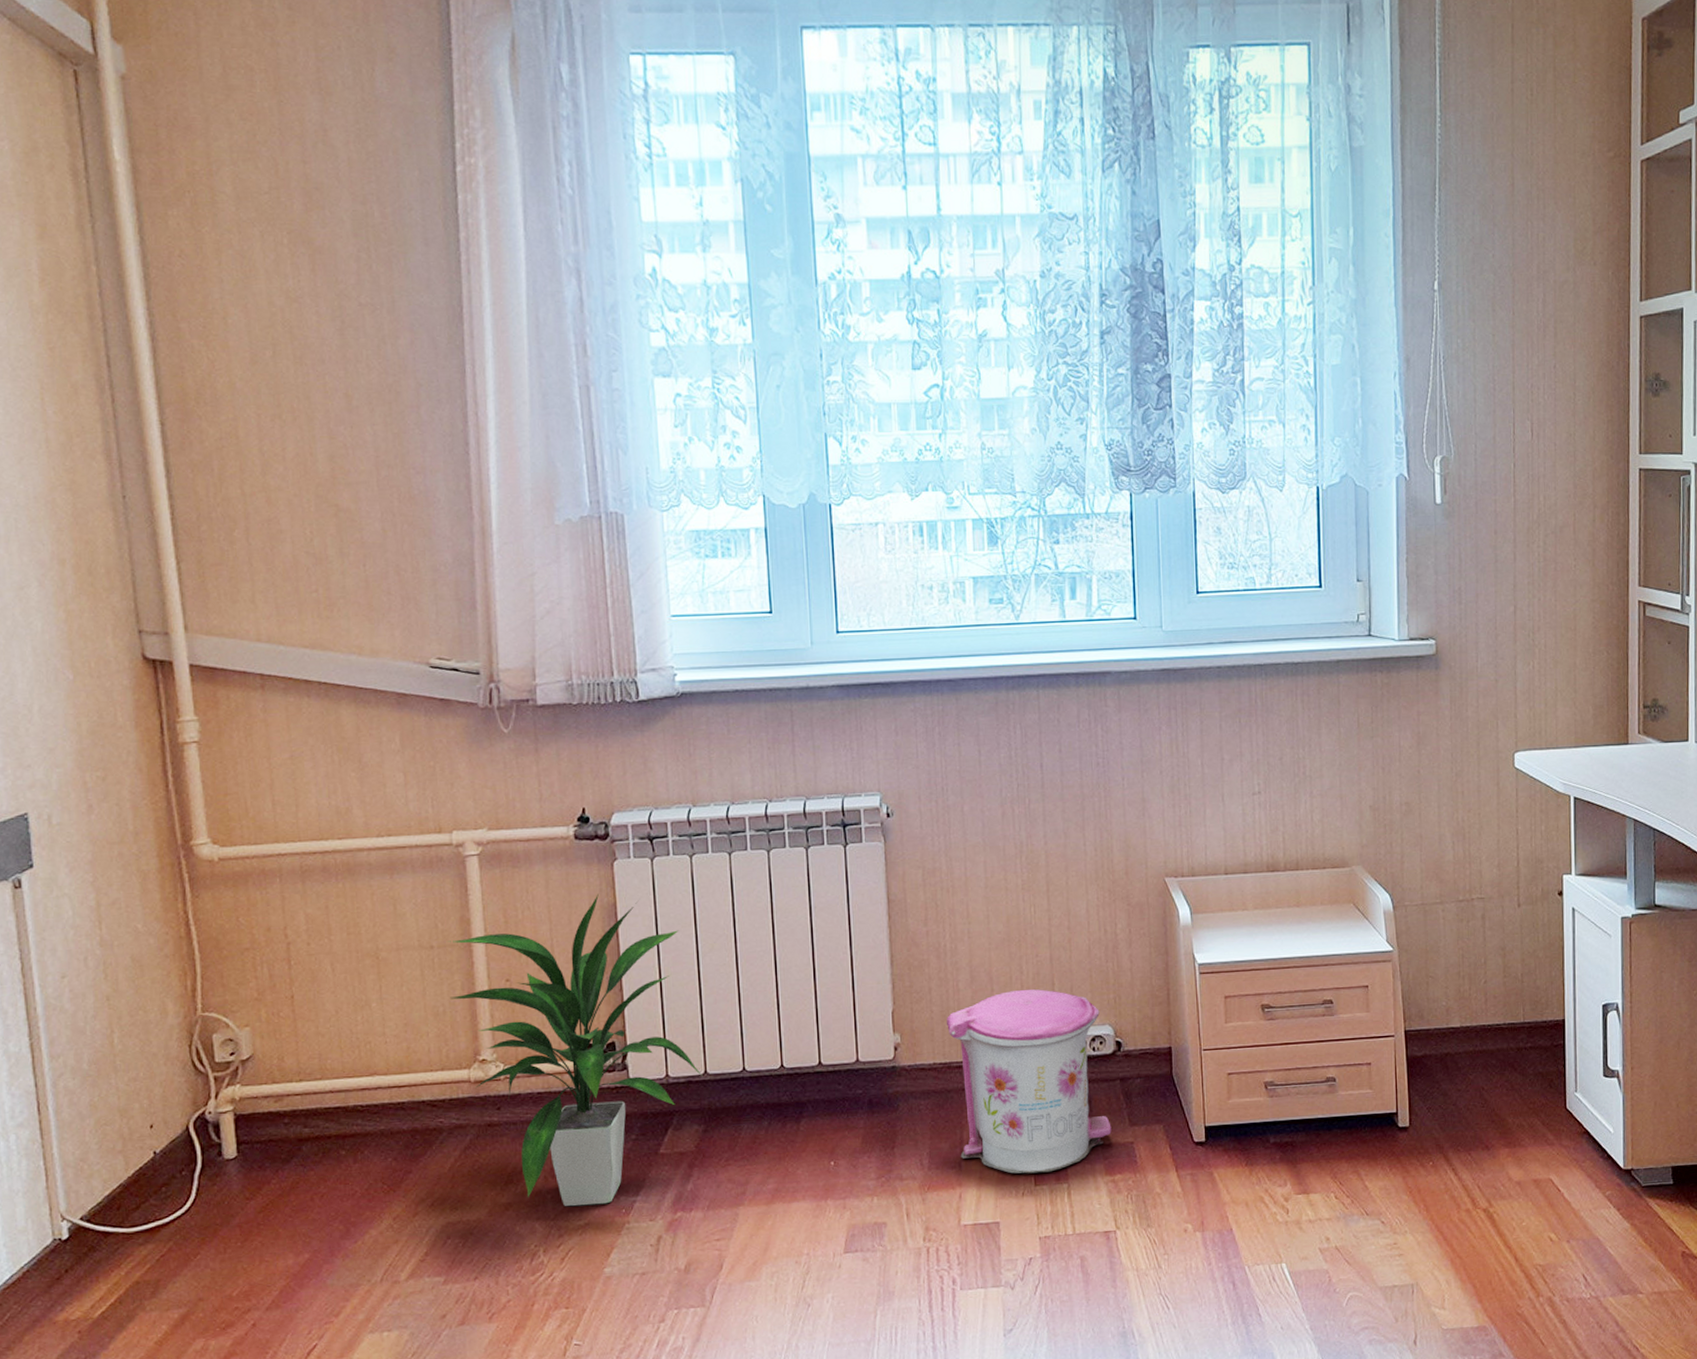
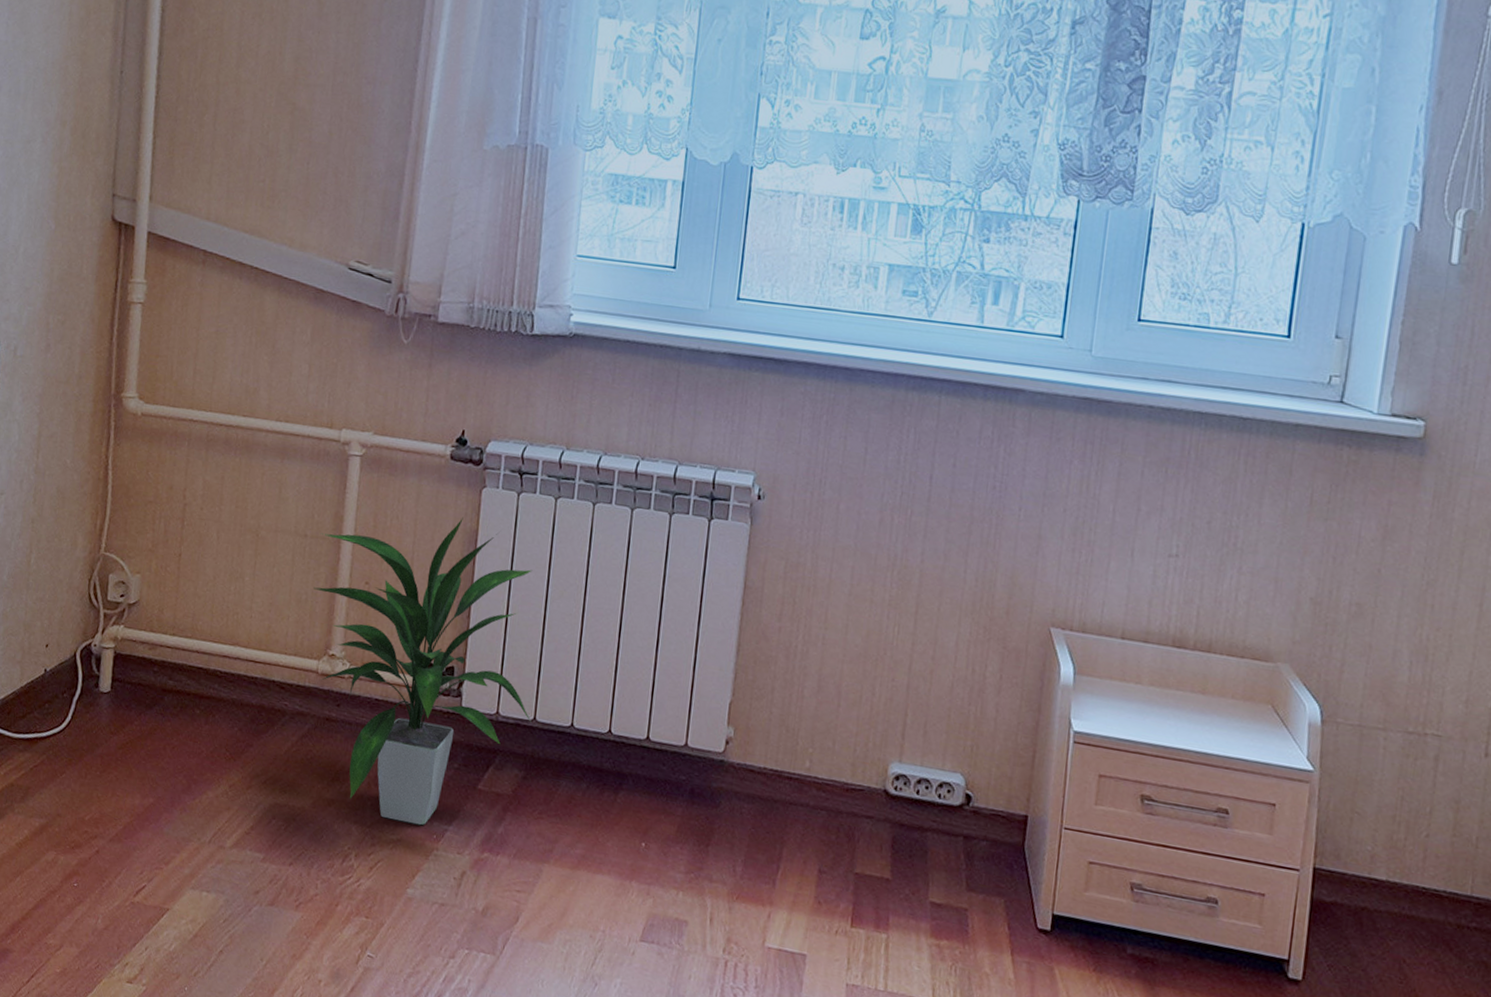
trash can: present [947,989,1112,1174] -> none [776,710,953,917]

